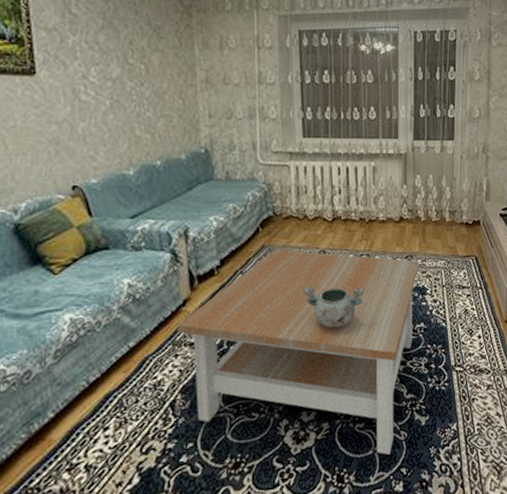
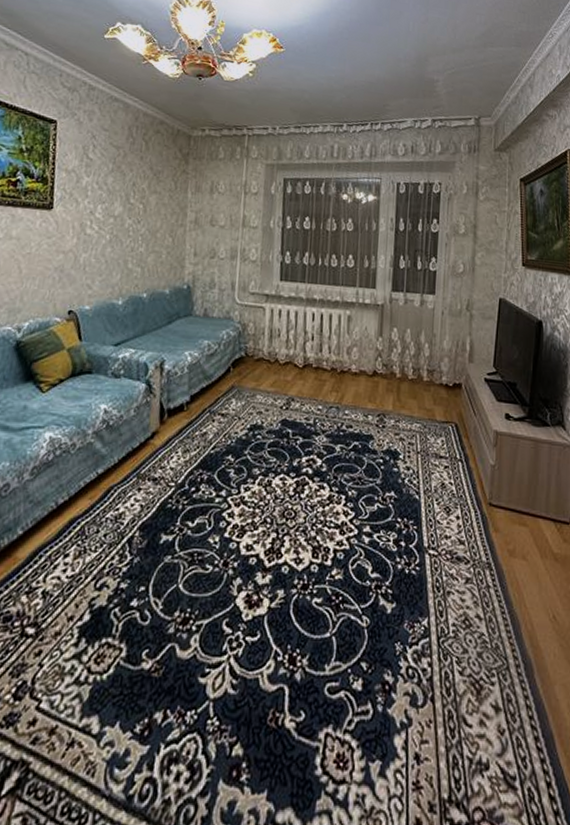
coffee table: present [176,250,419,455] -> none [142,392,392,642]
decorative bowl: present [303,286,364,329] -> none [268,434,332,484]

